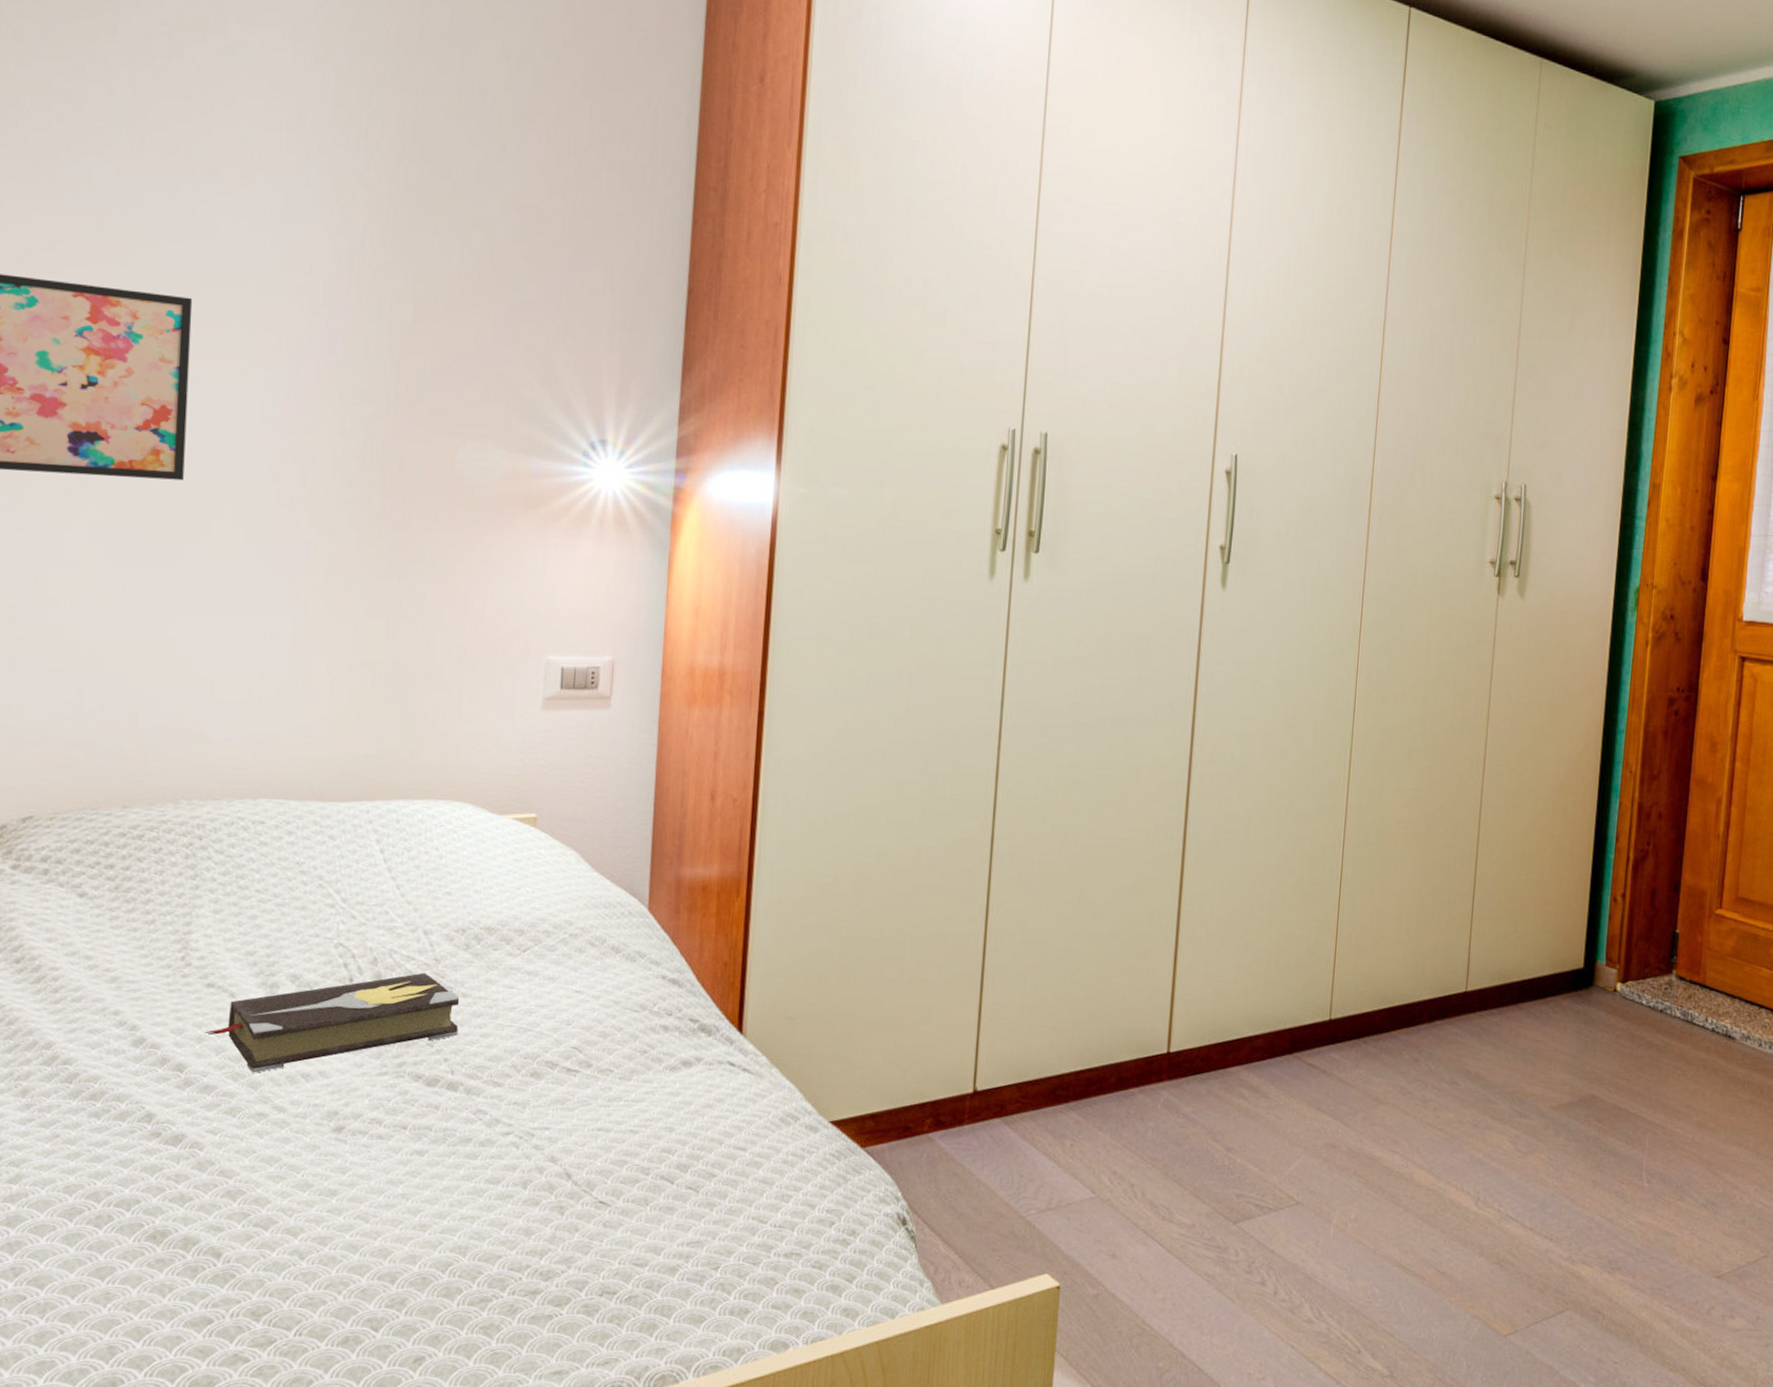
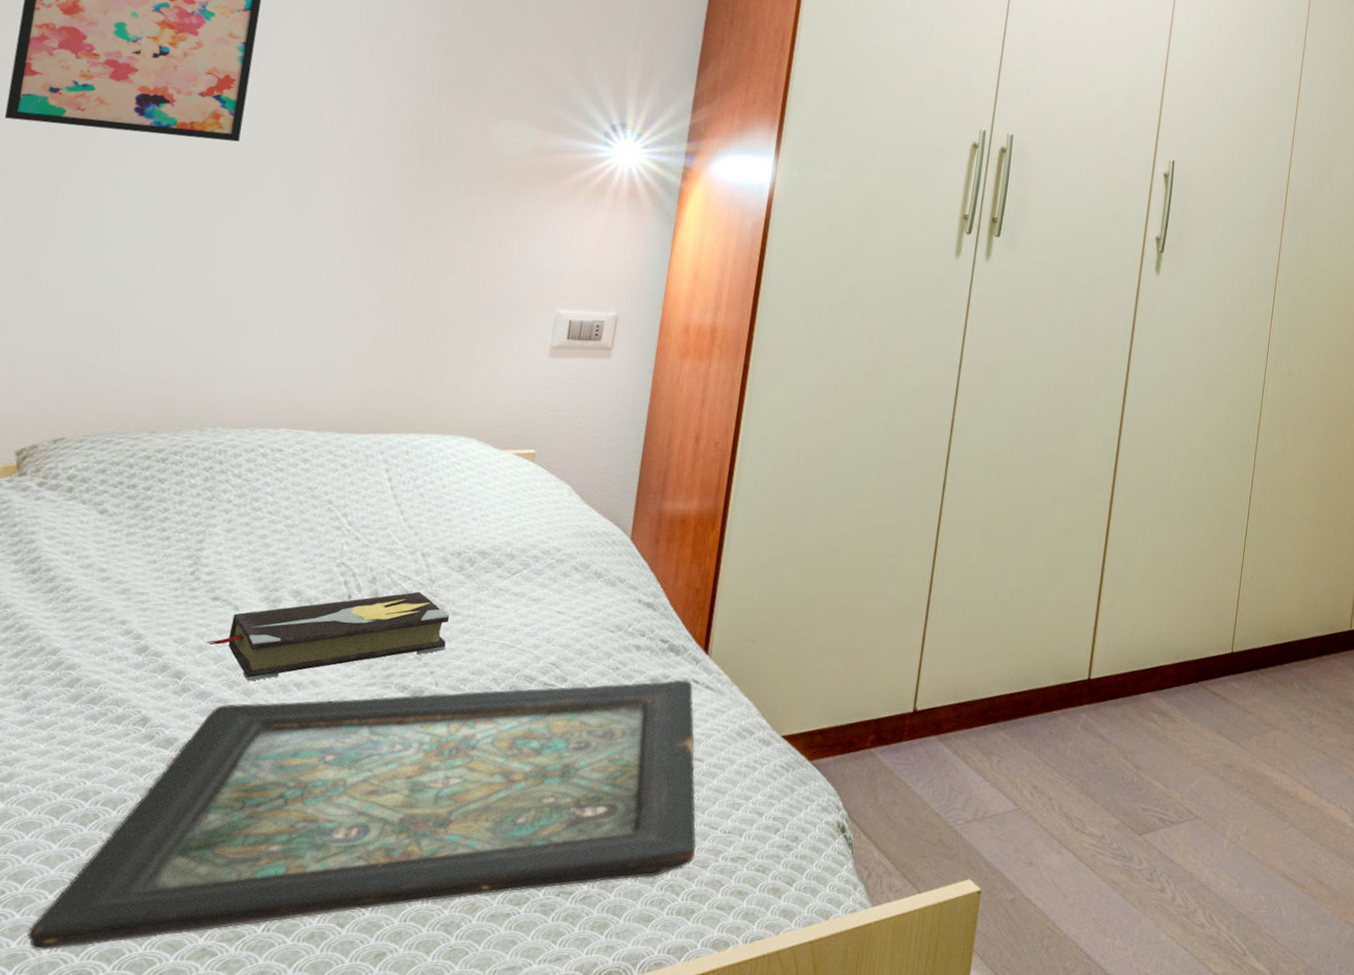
tray: none [54,1062,745,1357] -> present [27,679,696,950]

